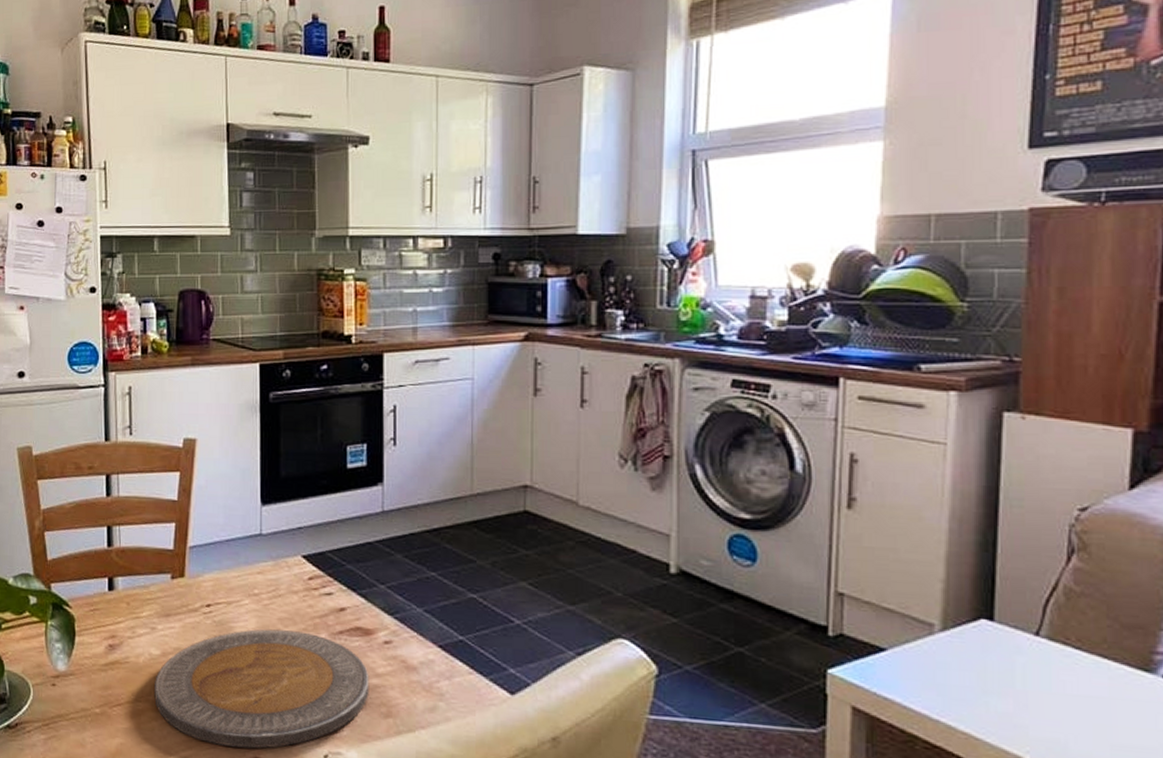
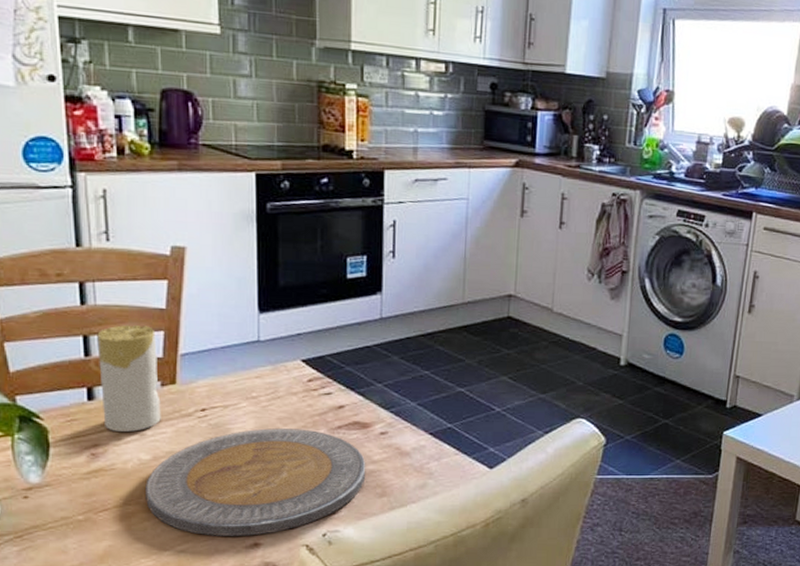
candle: none [118,516,171,625] -> present [97,325,161,432]

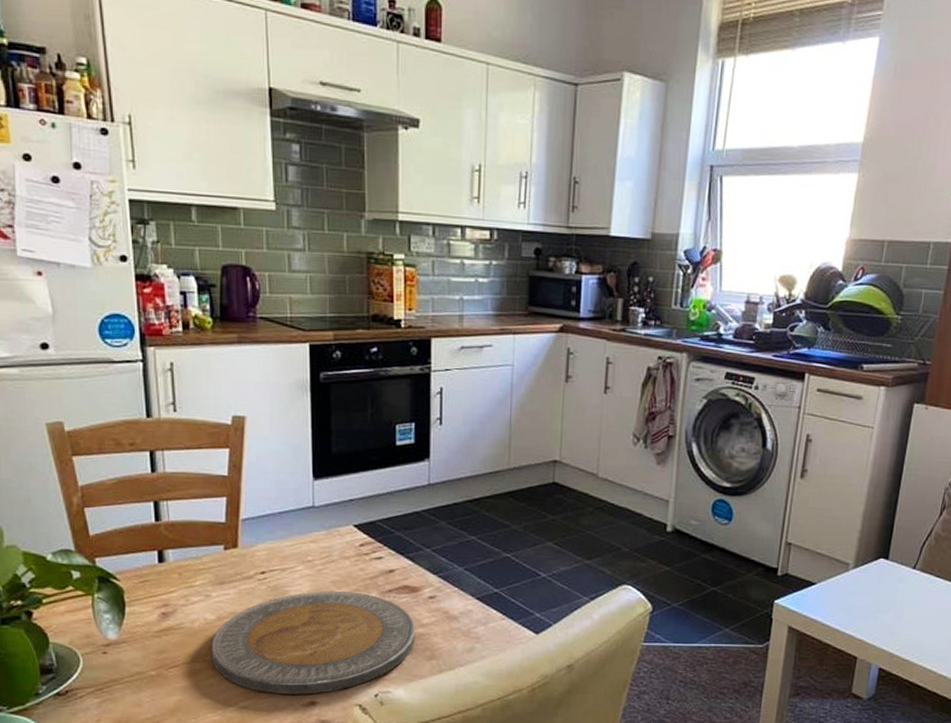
candle: present [97,325,161,432] -> none [166,491,224,593]

